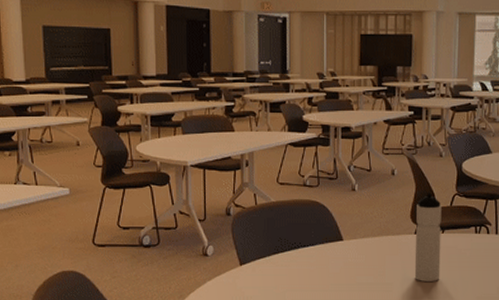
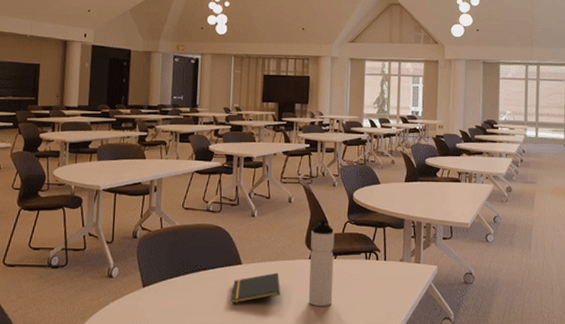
notepad: none [333,248,385,281] -> present [231,272,280,304]

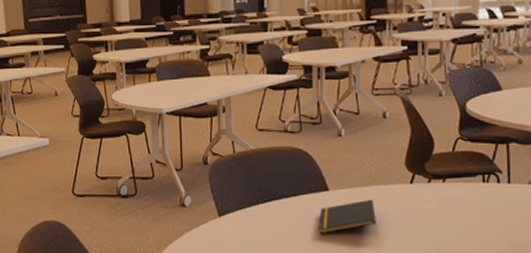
water bottle: present [308,220,335,306] -> none [410,137,442,236]

